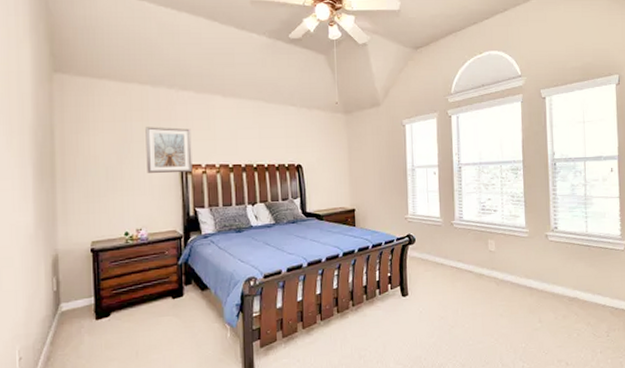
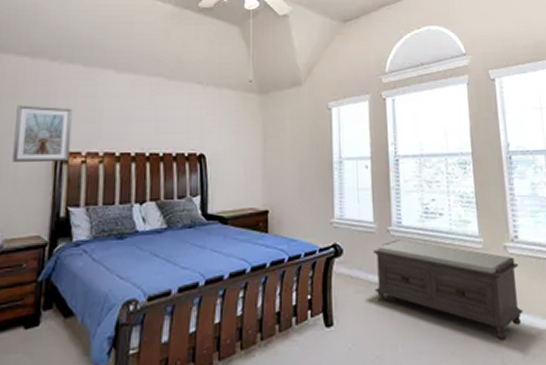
bench: none [440,230,558,305] -> present [373,239,523,340]

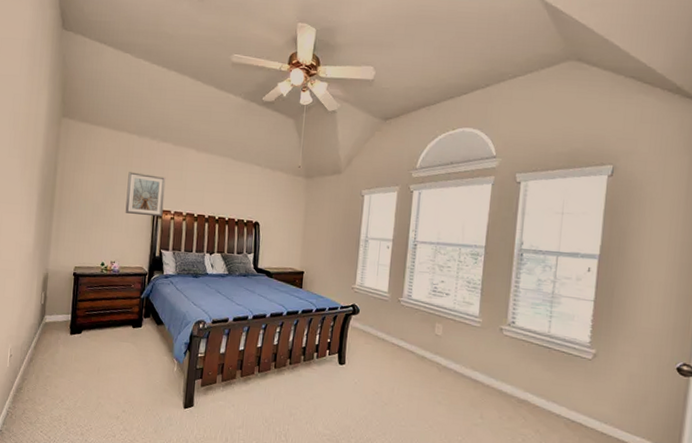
bench: present [373,239,523,340] -> none [382,308,512,401]

